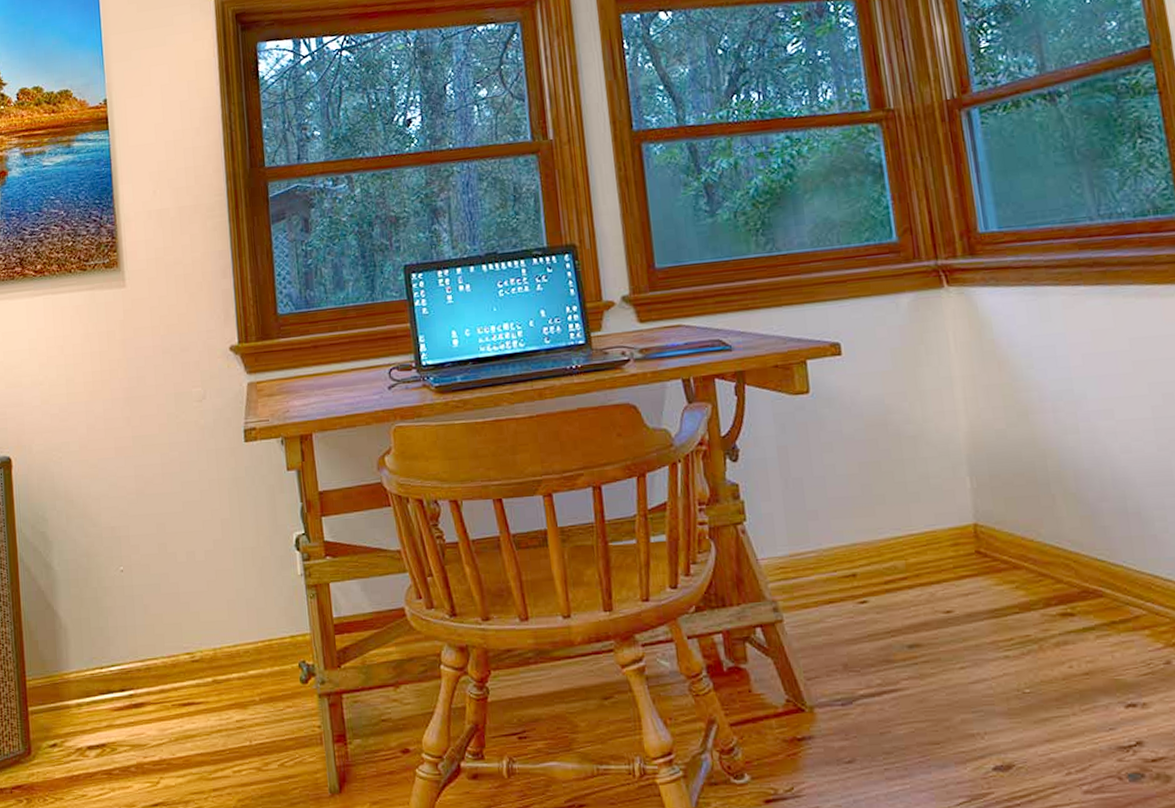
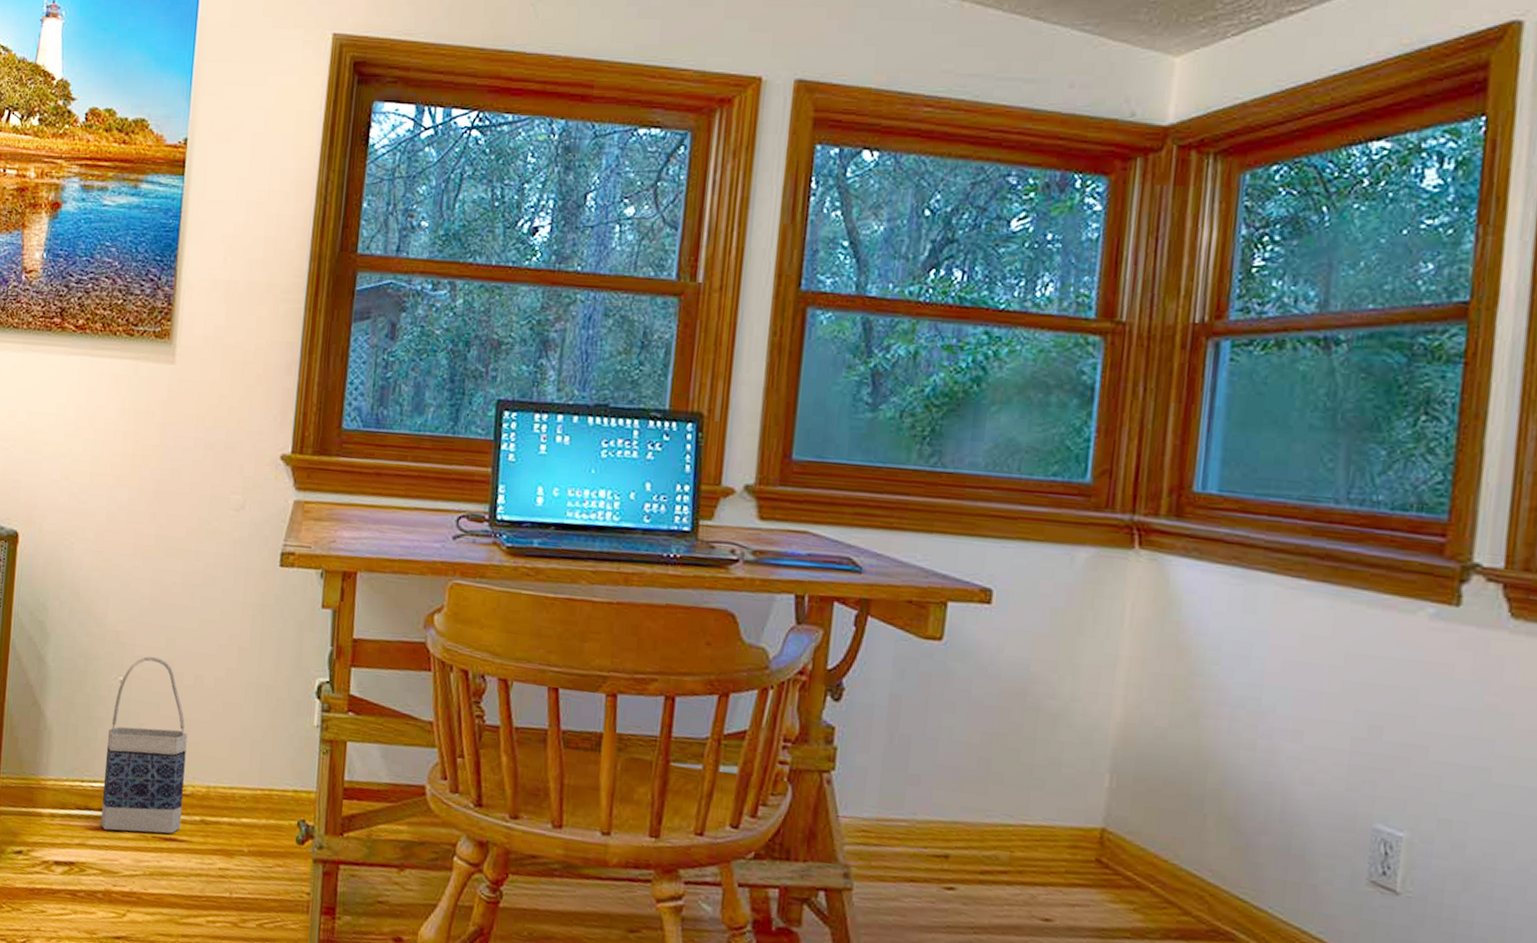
bag: none [117,543,196,708] -> present [101,656,188,834]

